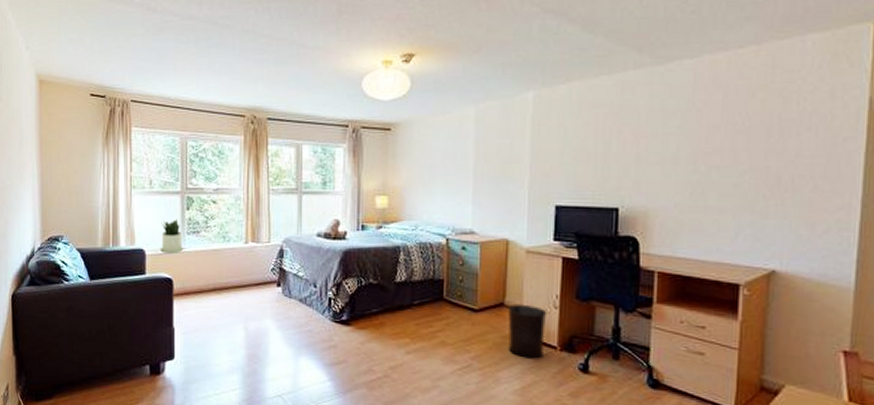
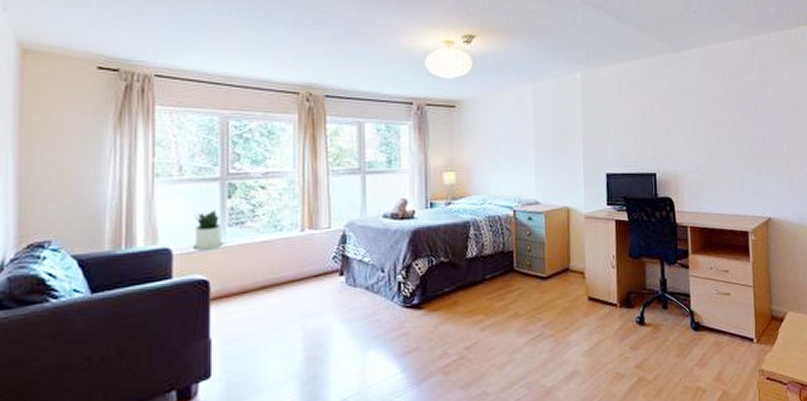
waste bin: present [508,305,547,359] -> none [573,267,607,319]

